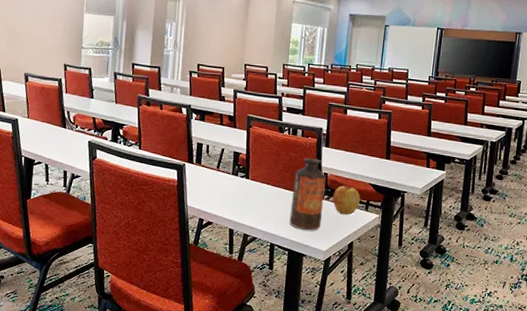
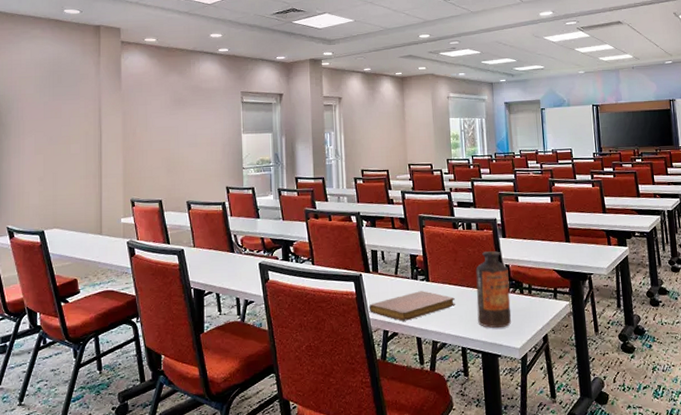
notebook: none [188,187,271,213] -> present [369,291,455,321]
apple: present [332,186,360,215] -> none [518,275,547,307]

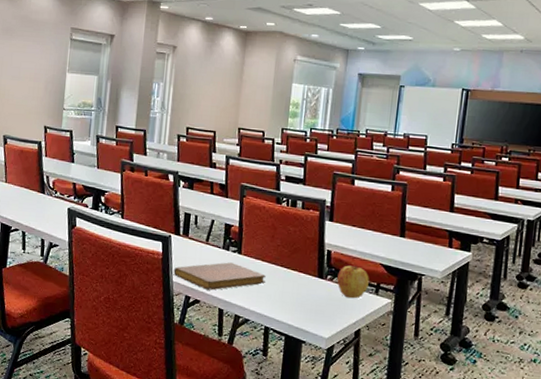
bottle: present [475,251,511,329] -> none [286,233,330,315]
apple: none [518,275,547,307] -> present [337,265,369,299]

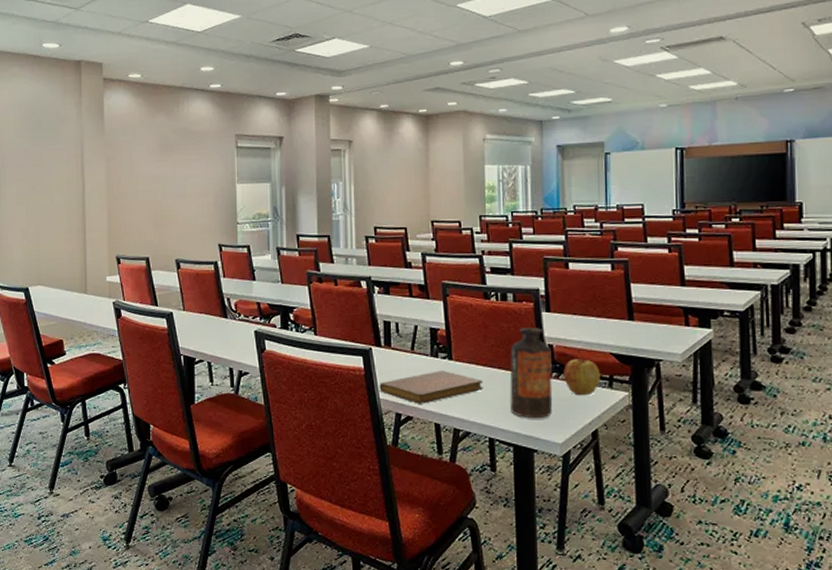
bottle: none [286,233,330,315] -> present [510,328,553,419]

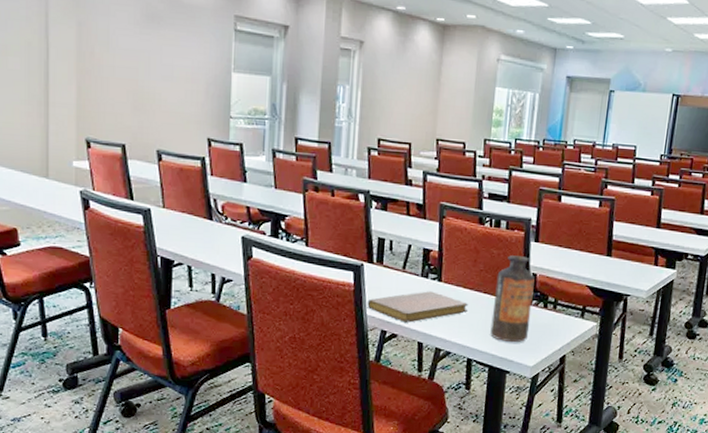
apple: present [563,359,600,396] -> none [542,288,575,324]

